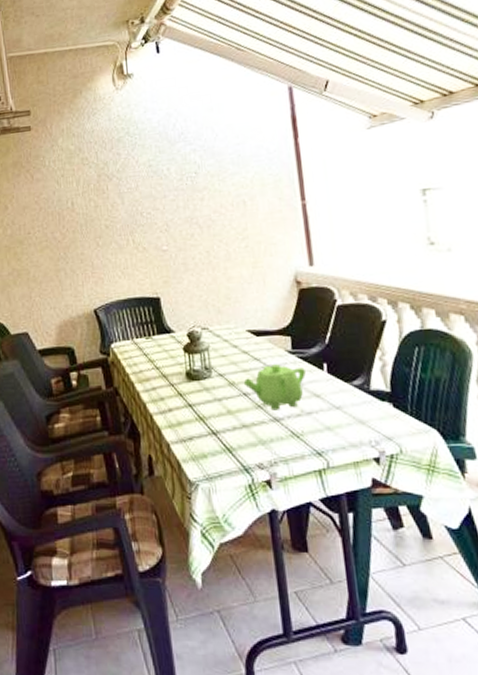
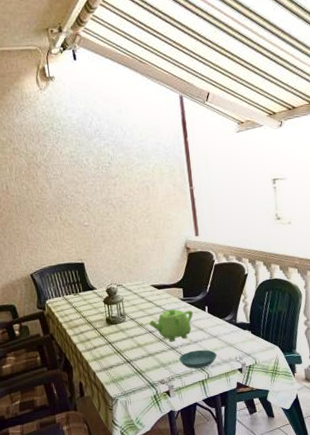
saucer: none [285,424,341,452] -> present [179,349,217,369]

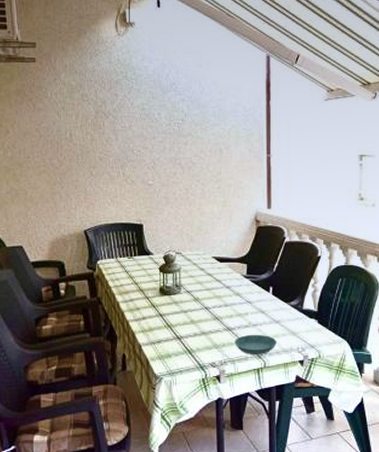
teapot: present [149,309,193,342] -> none [206,286,255,322]

